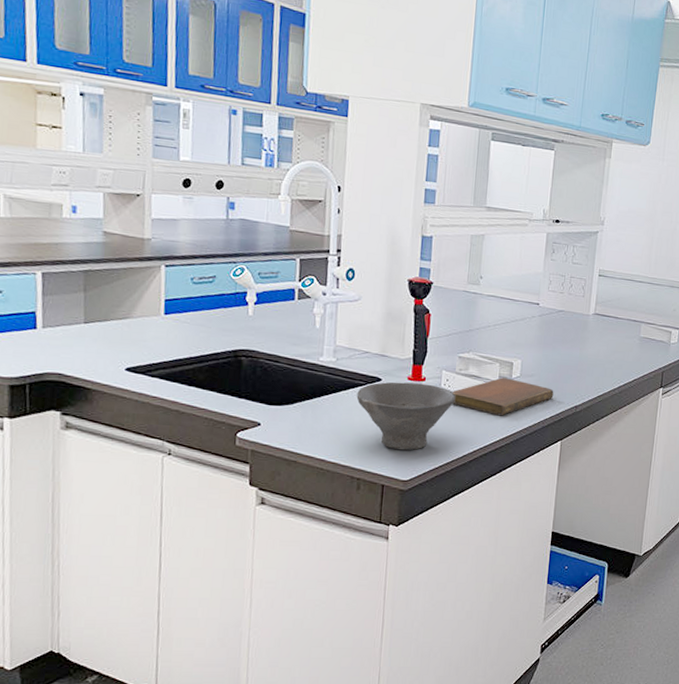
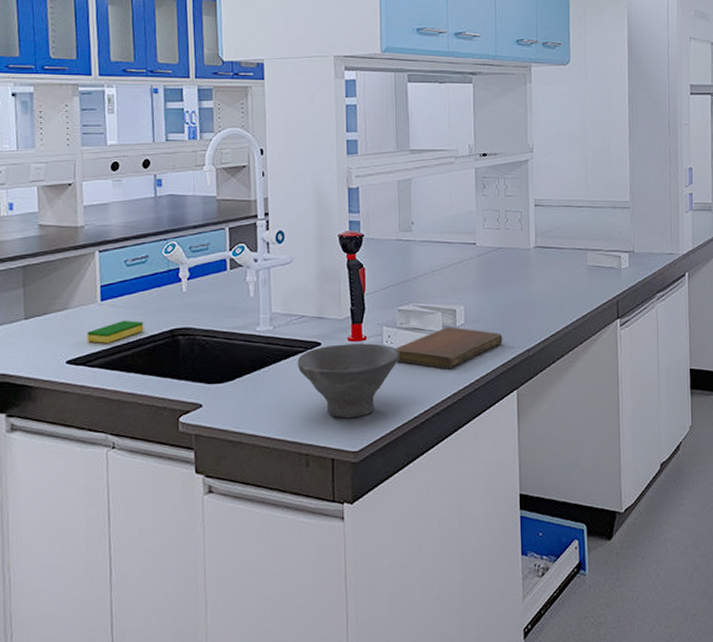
dish sponge: none [148,335,208,356] -> present [87,320,144,343]

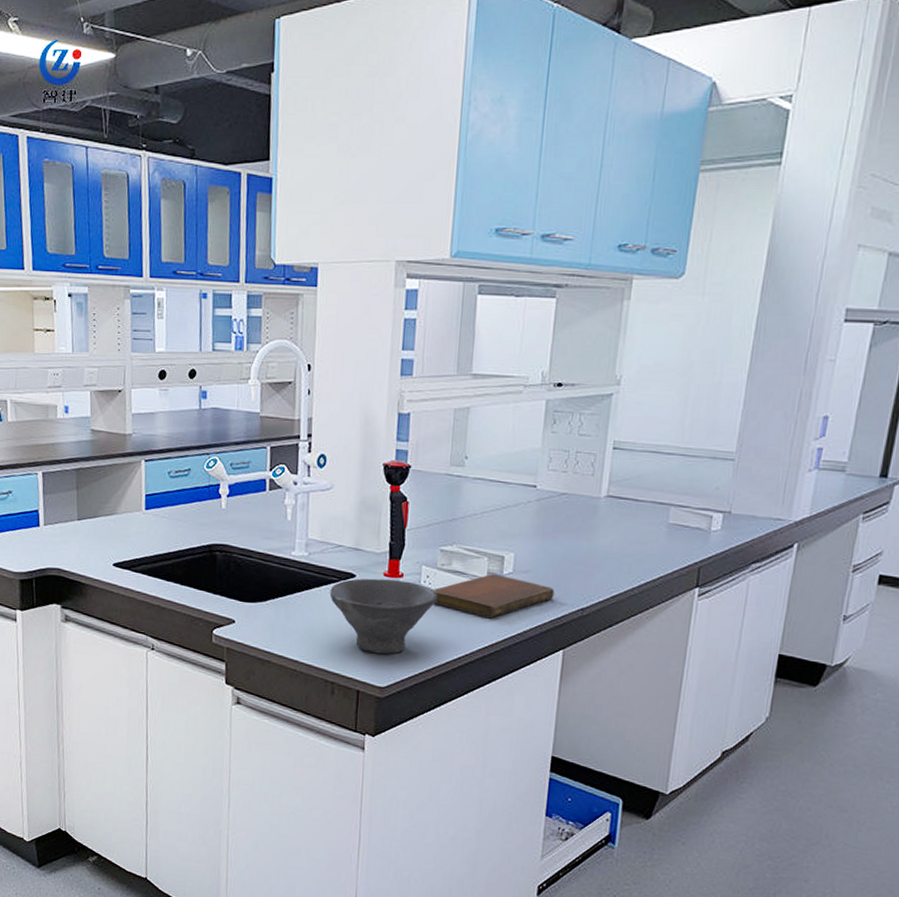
dish sponge: present [87,320,144,343] -> none [132,530,184,551]

